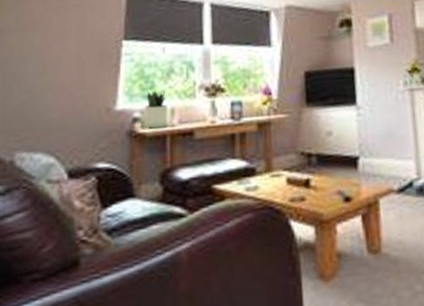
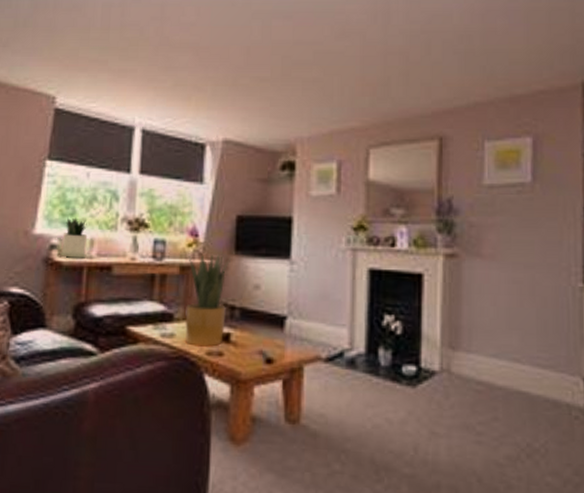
planter: none [264,108,305,196] -> present [185,253,232,348]

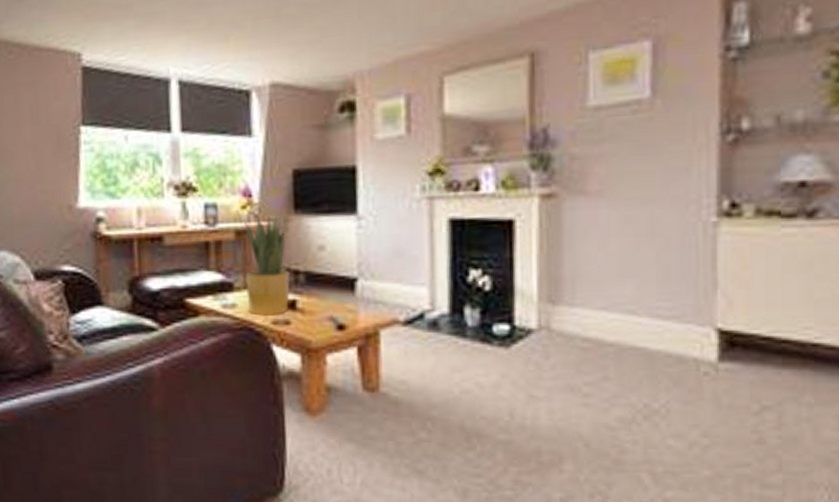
planter: present [59,217,88,258] -> none [106,186,135,231]

